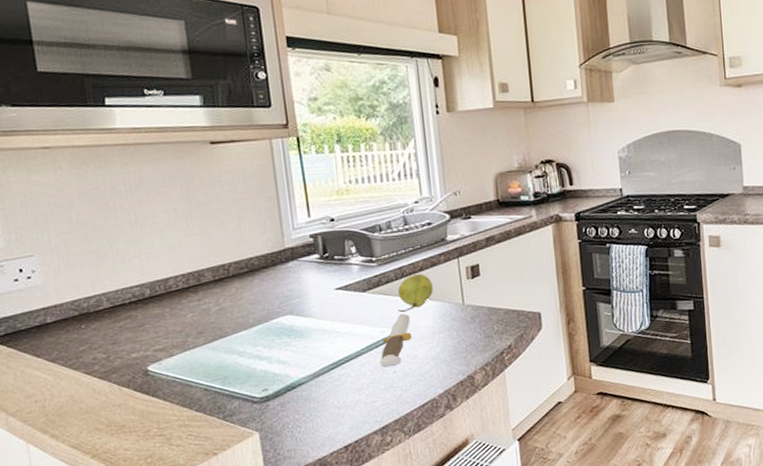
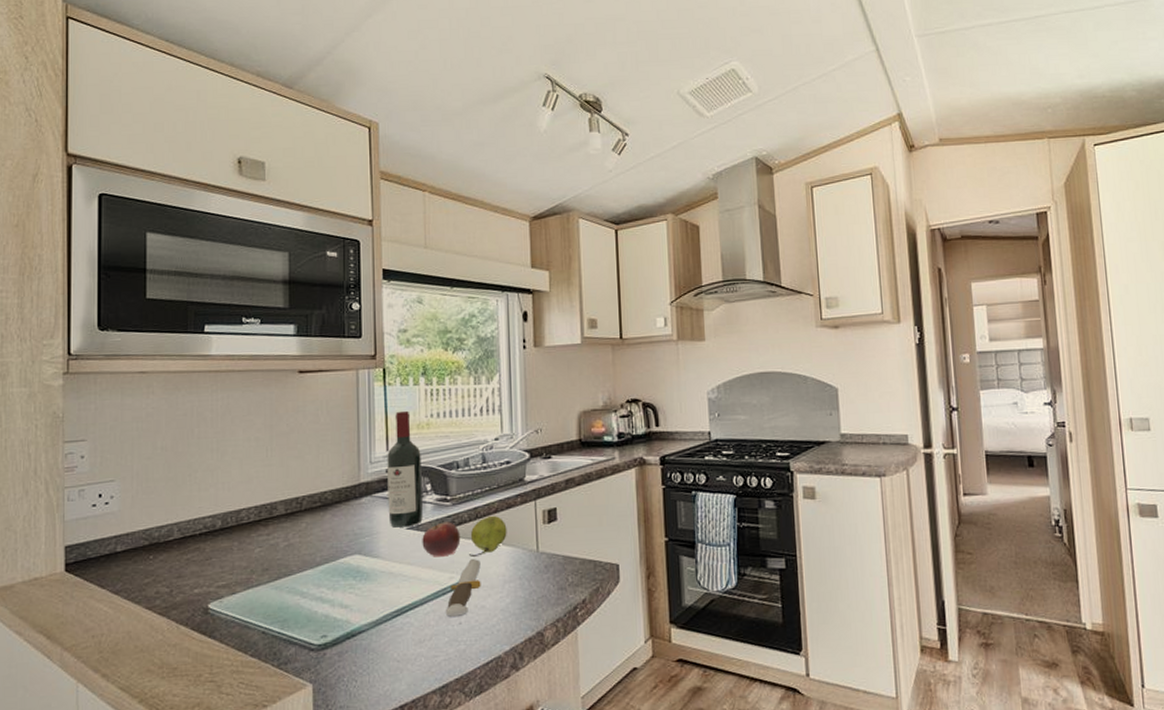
wine bottle: none [309,177,351,289] -> present [387,410,423,528]
fruit: none [351,281,389,314] -> present [422,522,461,557]

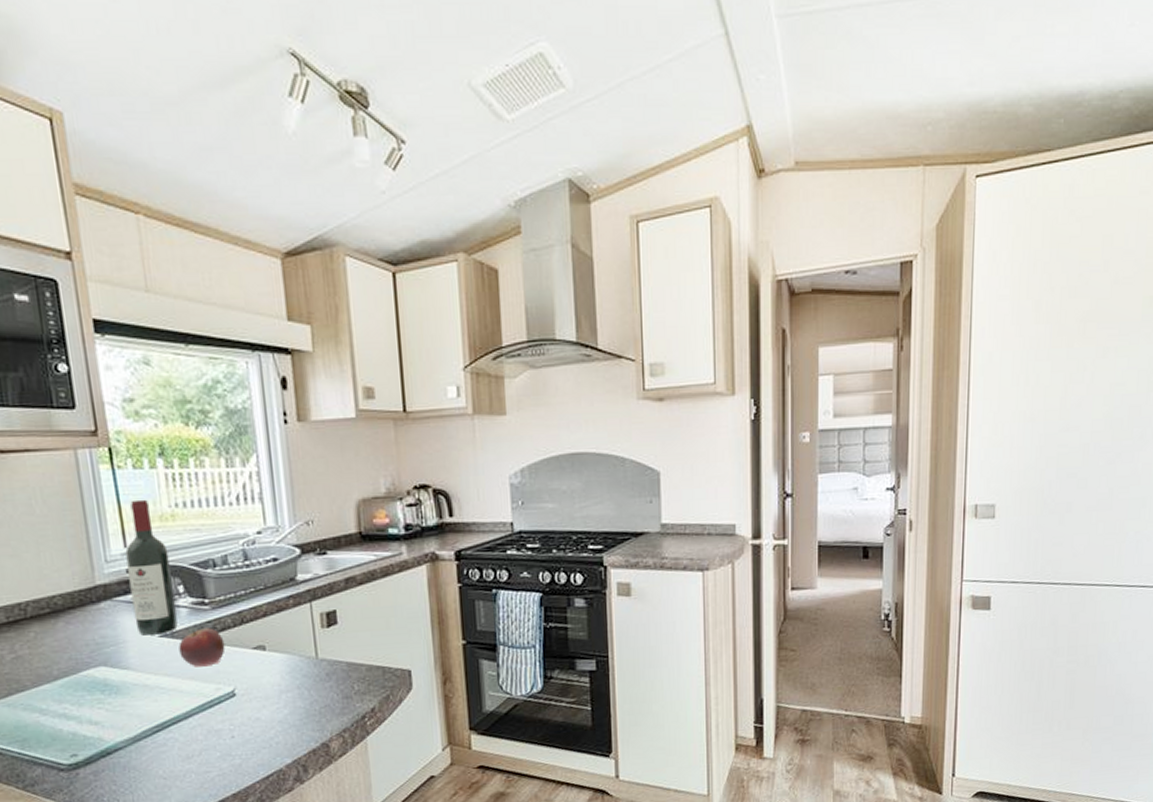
knife: present [445,558,481,618] -> none [214,667,254,732]
fruit: present [469,515,507,558] -> none [236,619,280,667]

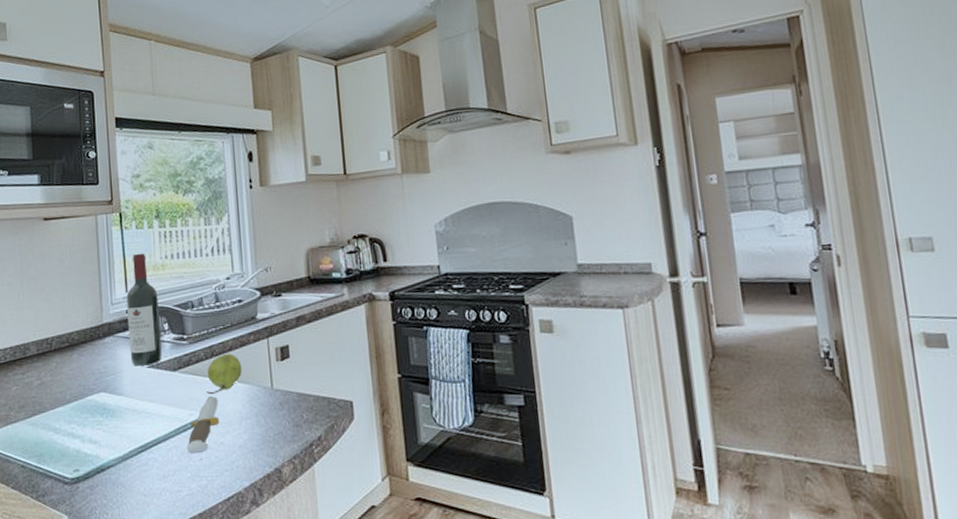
fruit: present [178,628,226,667] -> none [162,360,198,395]
knife: none [214,667,254,732] -> present [186,395,220,454]
fruit: none [236,619,280,667] -> present [207,353,242,395]

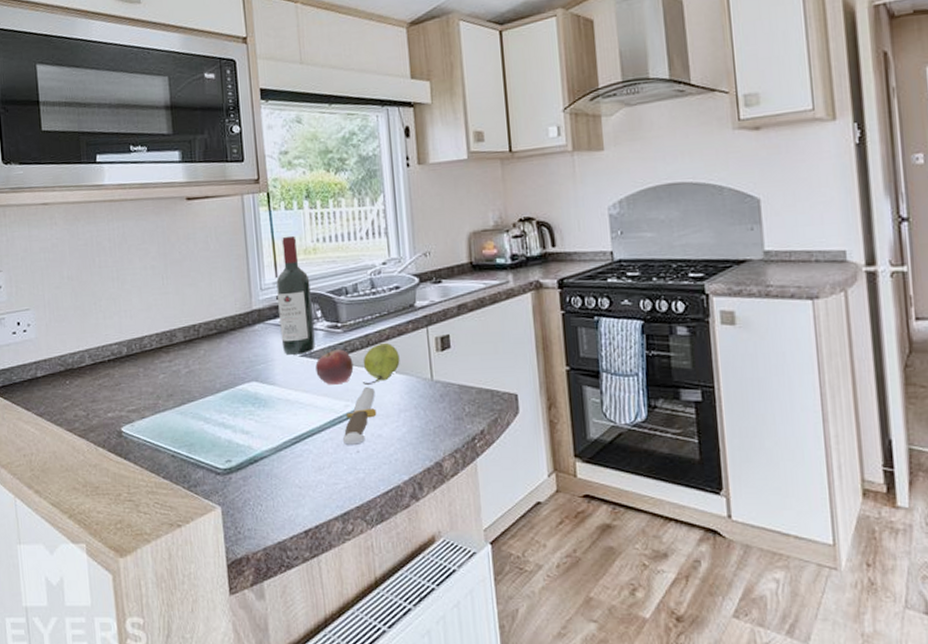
fruit: none [162,360,198,395] -> present [315,349,354,385]

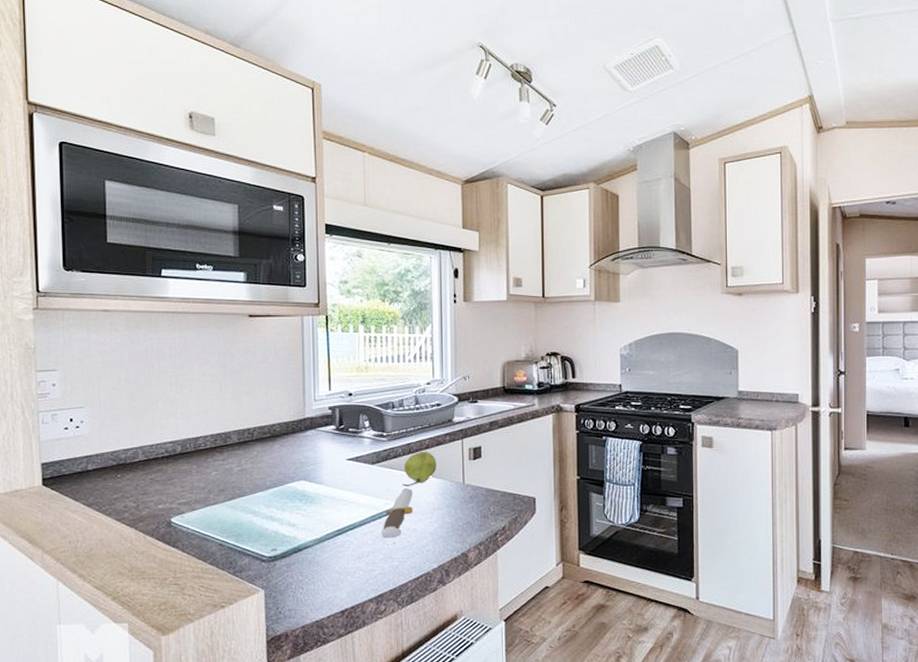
wine bottle: present [276,235,315,355] -> none [329,355,362,458]
fruit: present [315,349,354,385] -> none [361,455,395,485]

